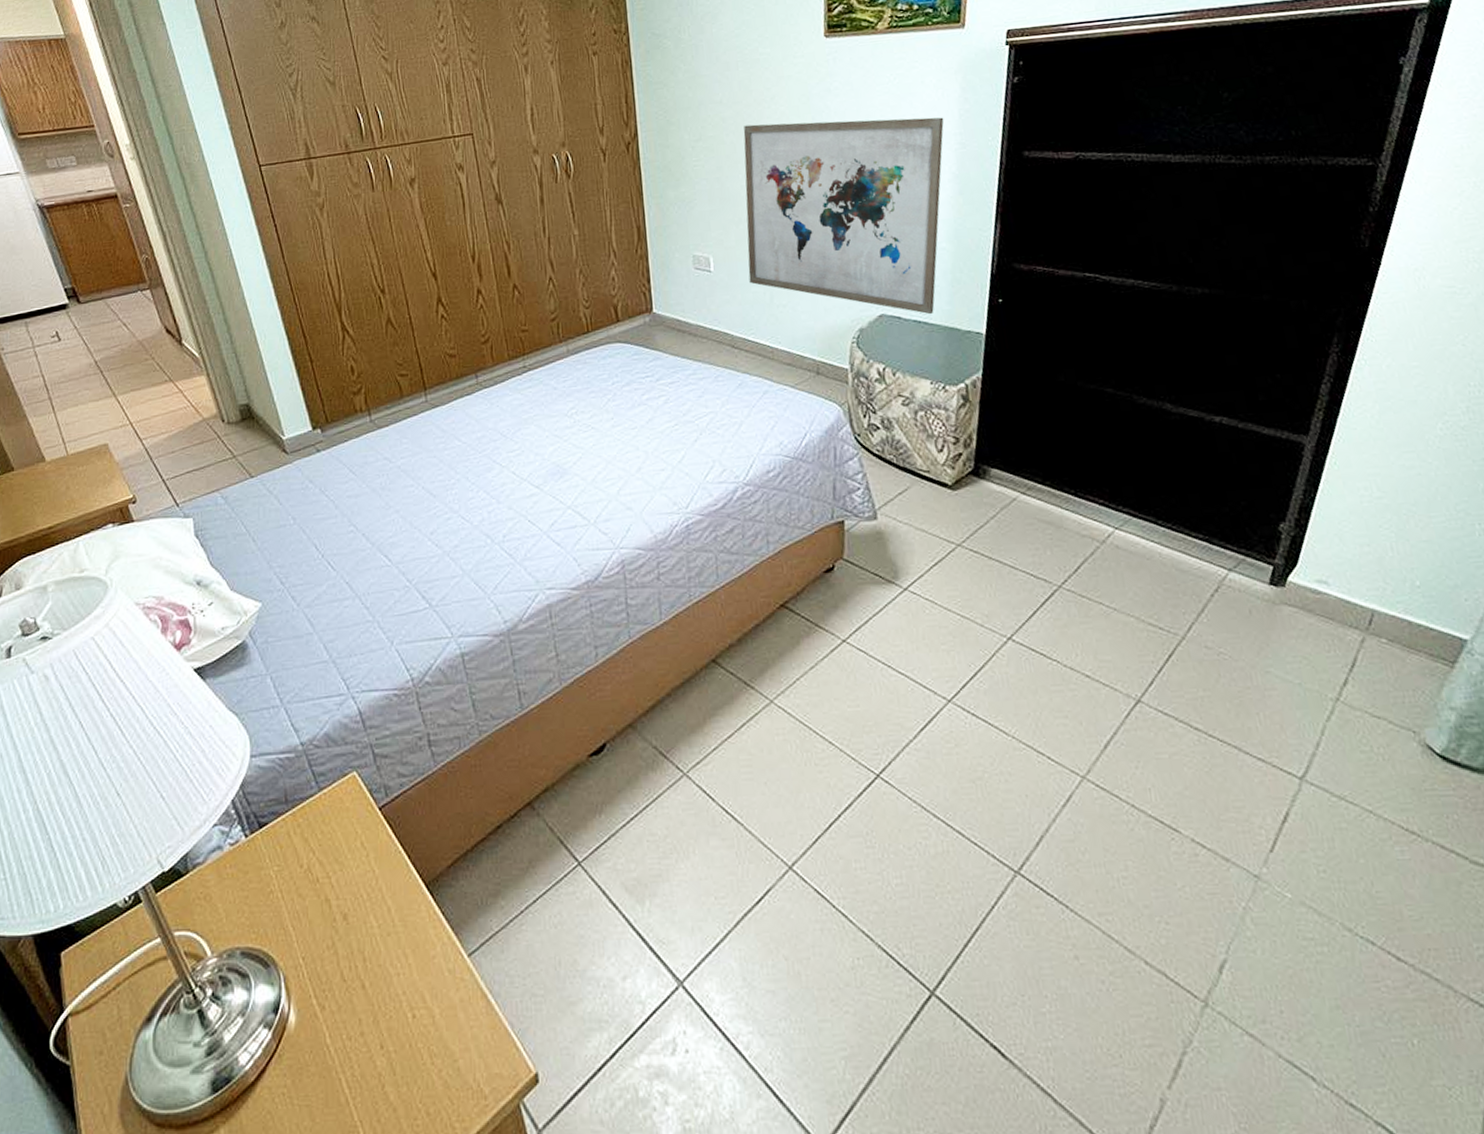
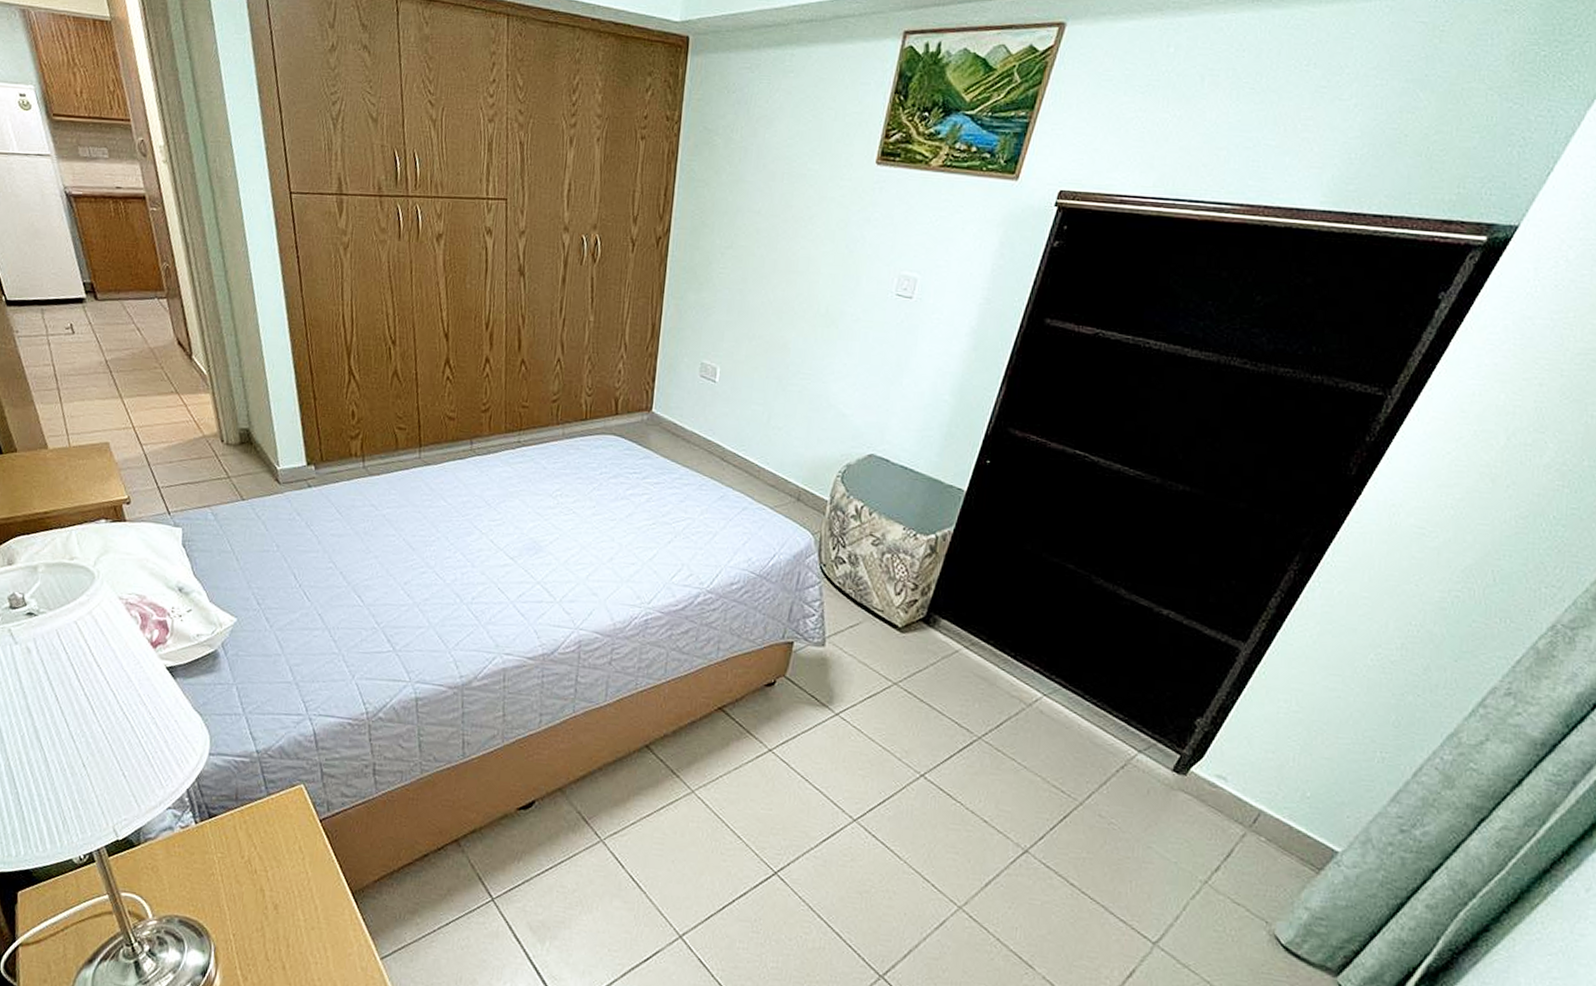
wall art: present [743,117,944,315] -> none [751,241,976,463]

